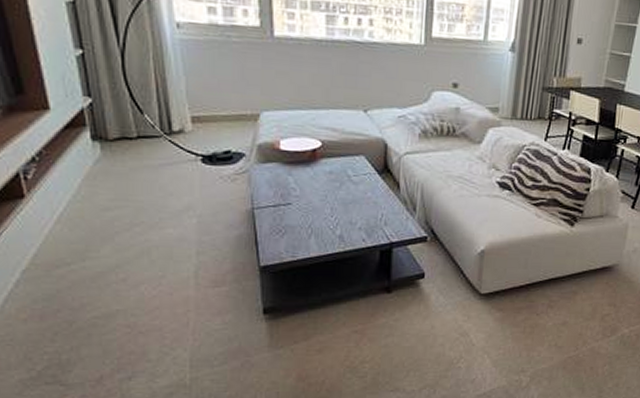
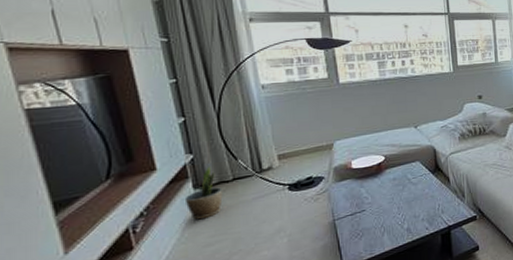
potted plant: none [81,116,125,178] -> present [184,166,223,220]

